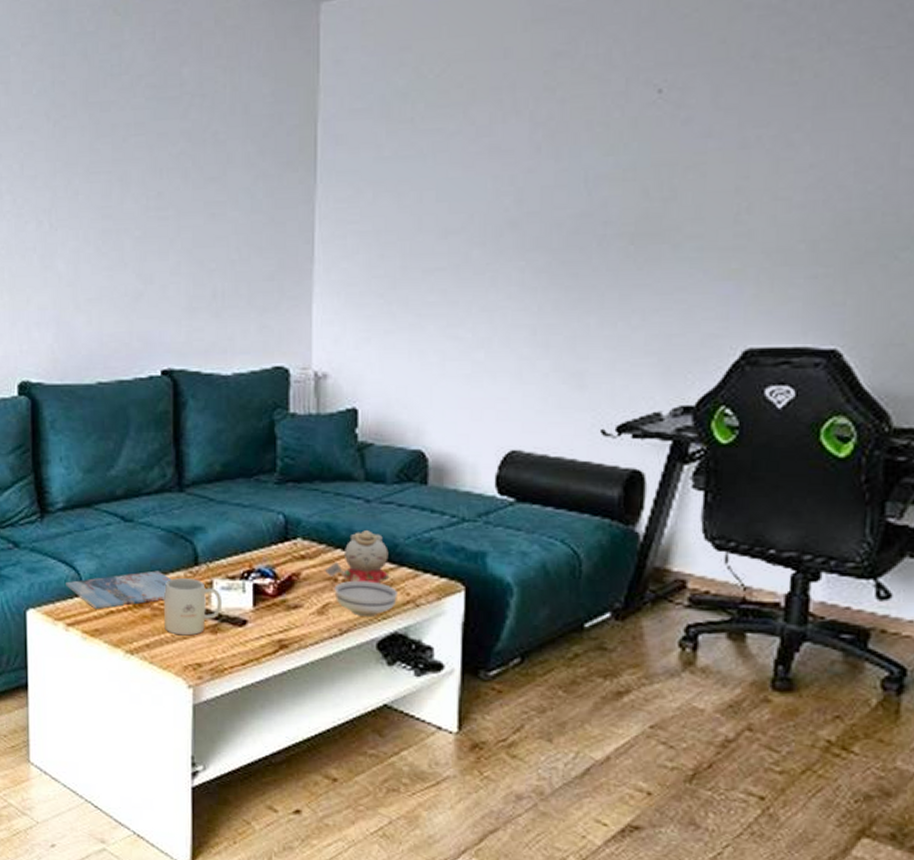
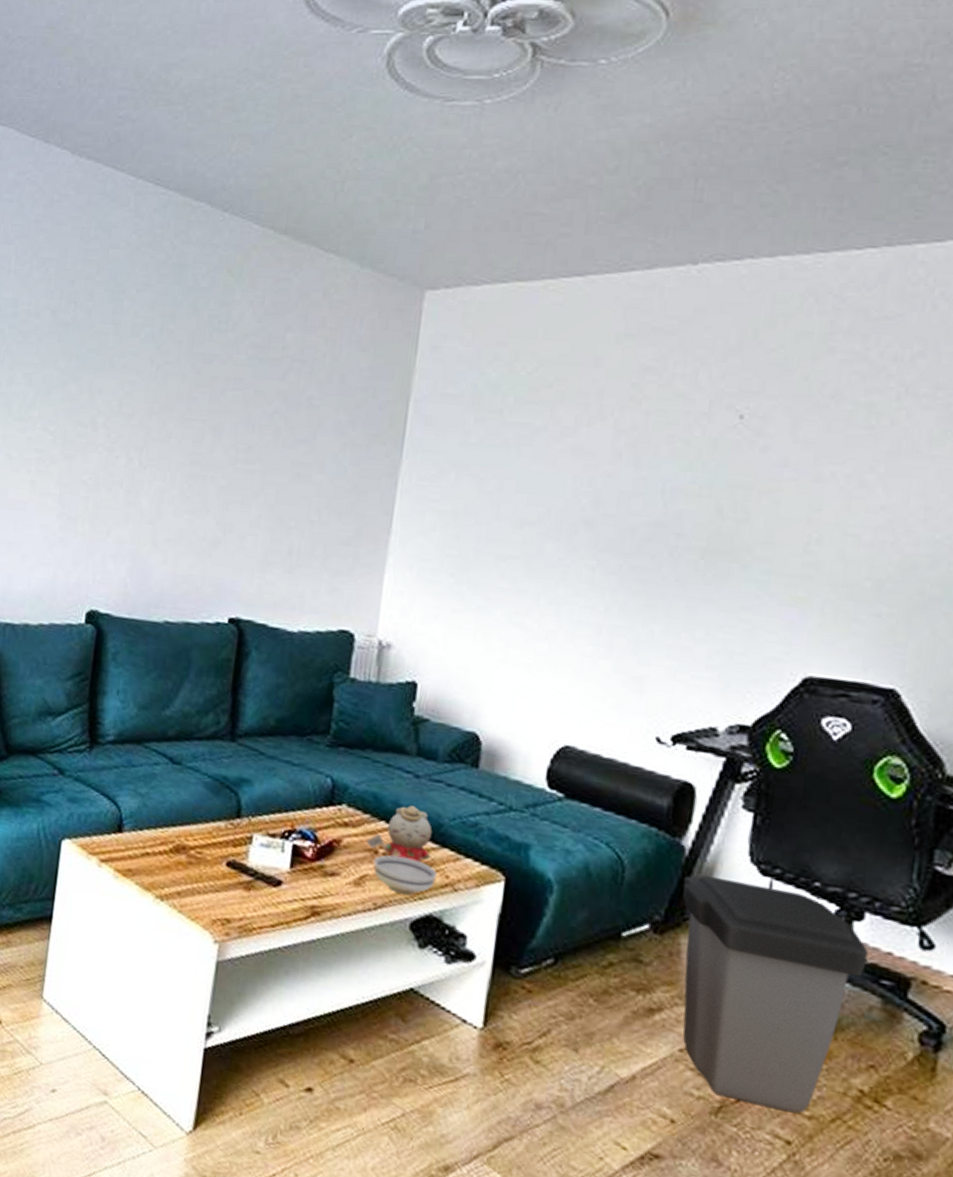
magazine: present [66,571,172,610] -> none [105,816,212,850]
mug: present [163,578,223,636] -> none [198,828,260,889]
trash can: none [640,557,827,771] -> present [682,874,868,1113]

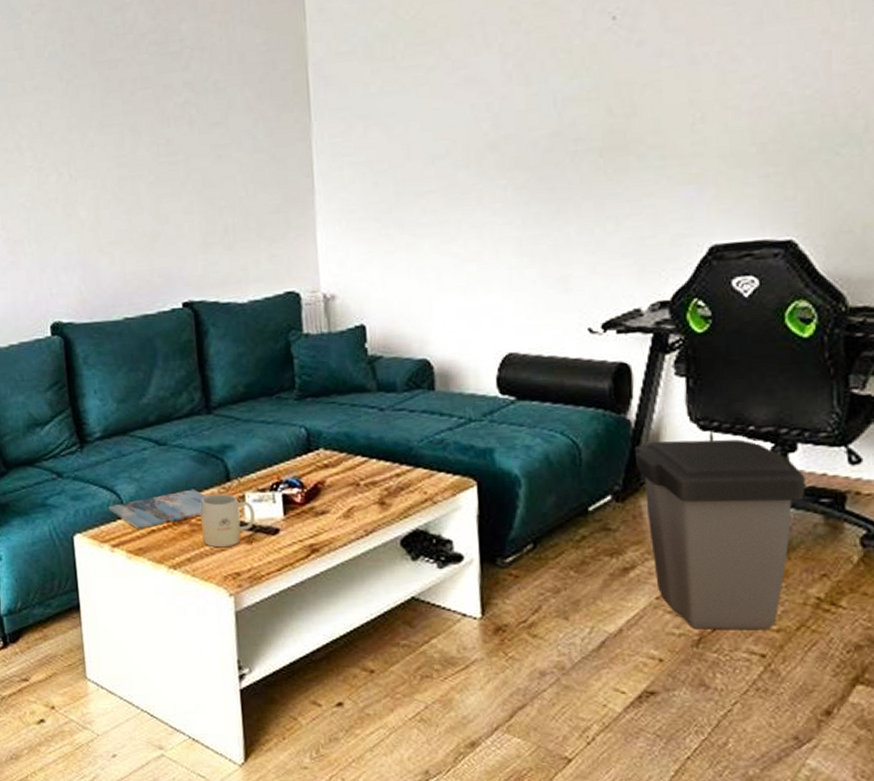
magazine: none [105,816,212,850] -> present [108,489,207,530]
mug: none [198,828,260,889] -> present [200,494,256,548]
stuffed toy: present [365,805,433,863] -> none [346,437,407,486]
bowl: present [373,855,437,895] -> none [357,483,416,516]

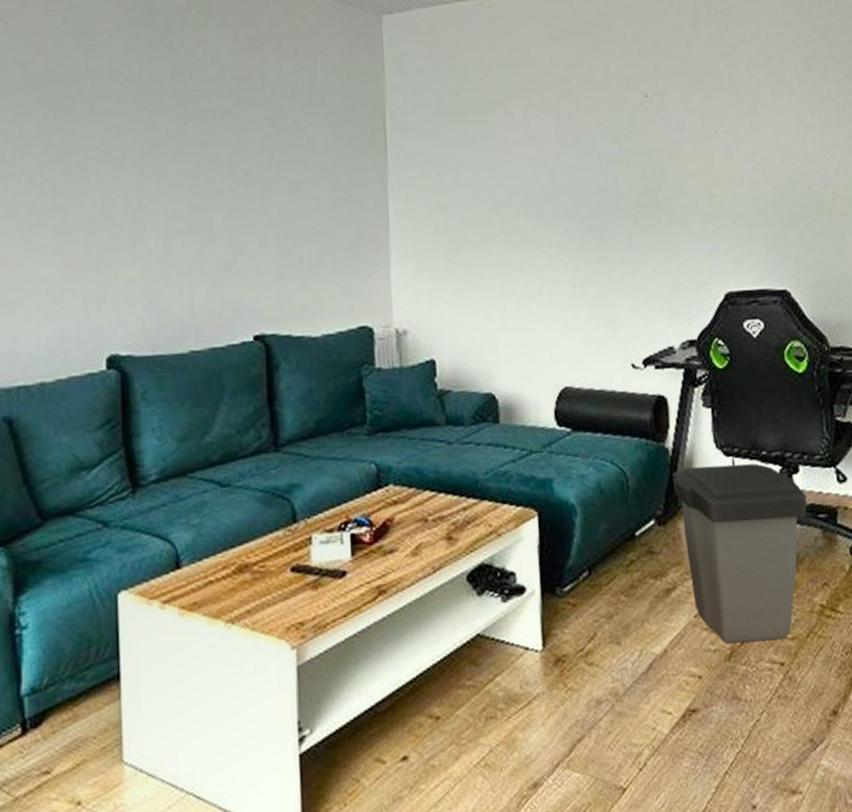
magazine: present [108,489,207,530] -> none [161,533,272,582]
mug: present [200,494,256,548] -> none [263,536,322,596]

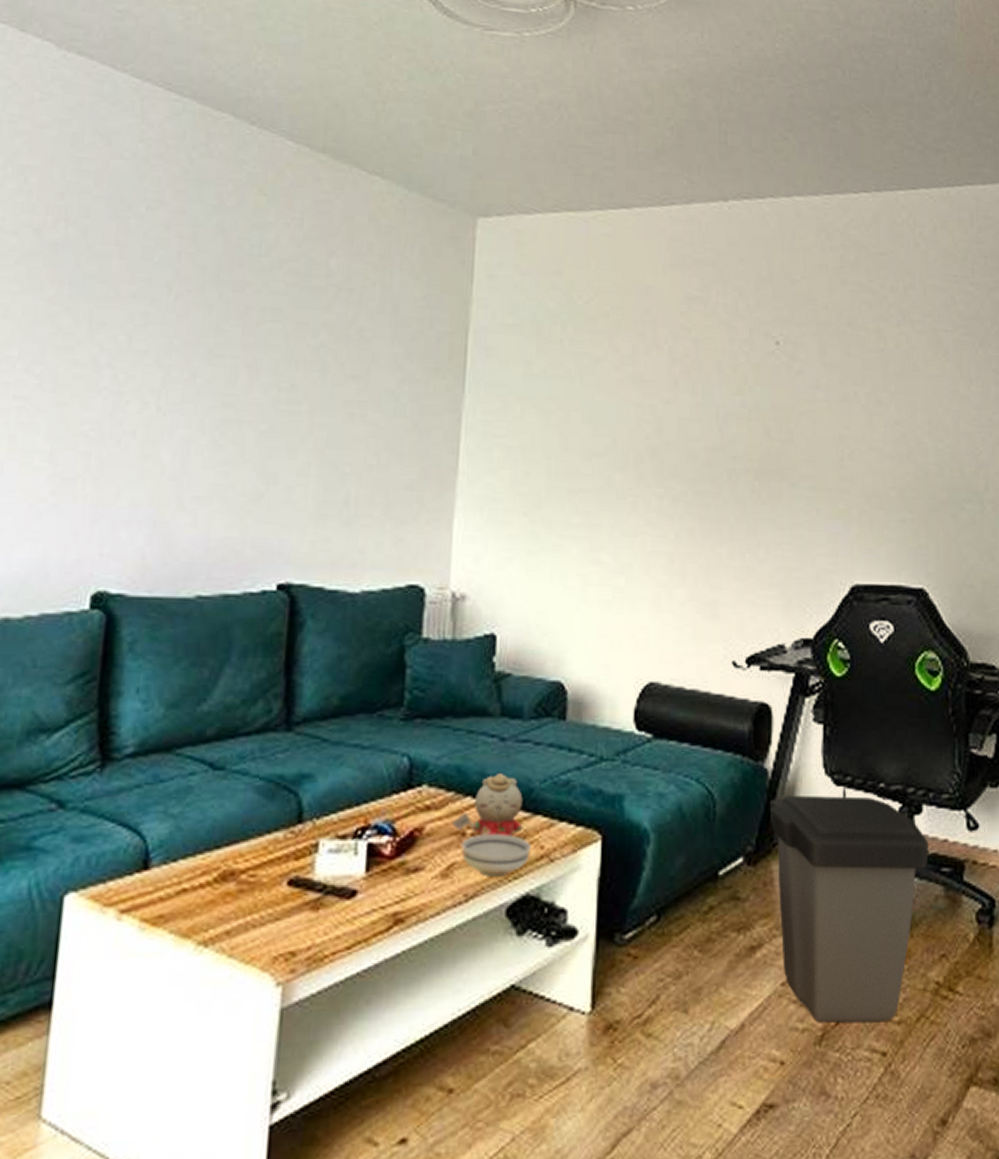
stuffed toy: none [415,470,474,521] -> present [451,774,523,837]
bowl: none [425,517,482,552] -> present [461,833,531,877]

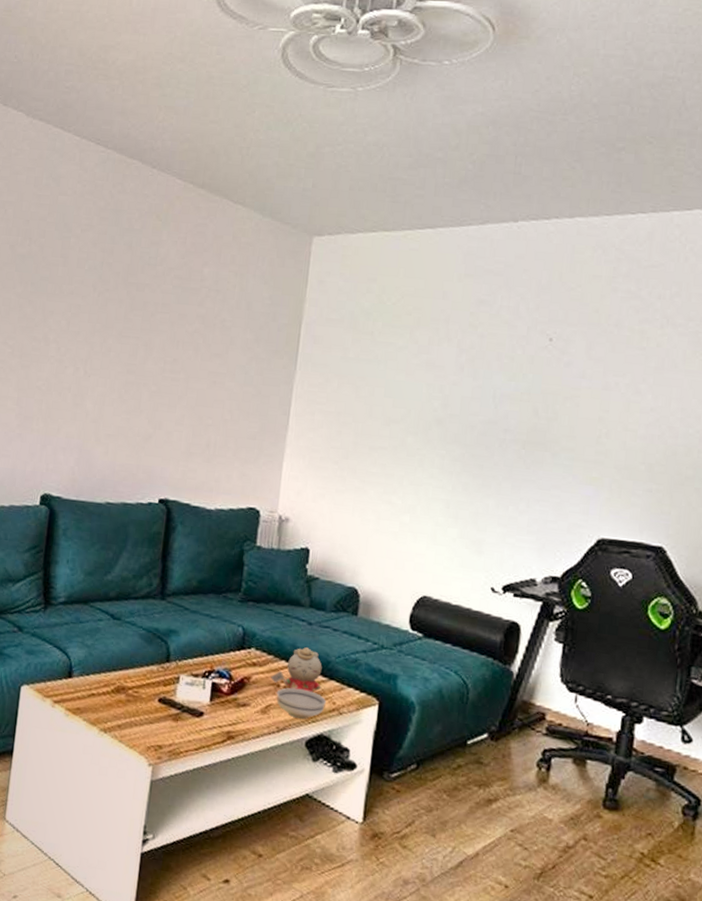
trash can: present [769,795,929,1023] -> none [512,693,646,874]

